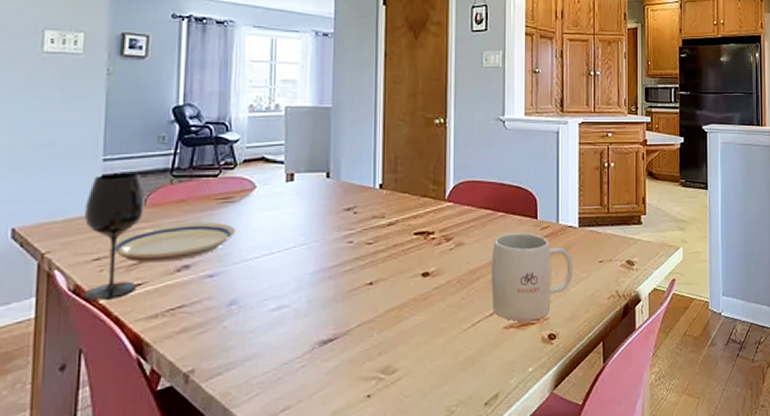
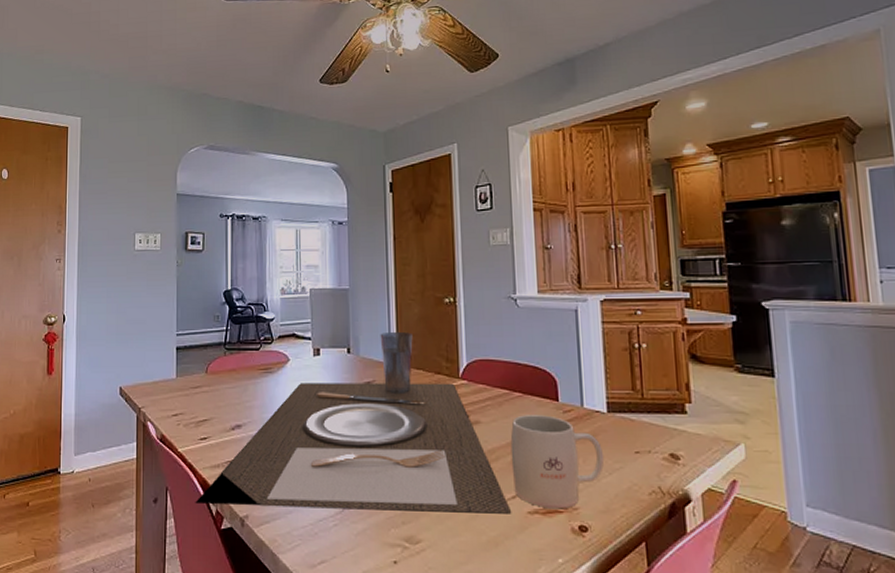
wine glass: present [83,173,145,301] -> none [165,346,206,449]
plate: present [109,222,235,263] -> none [183,389,275,421]
place setting: none [121,153,489,365] -> present [195,331,512,514]

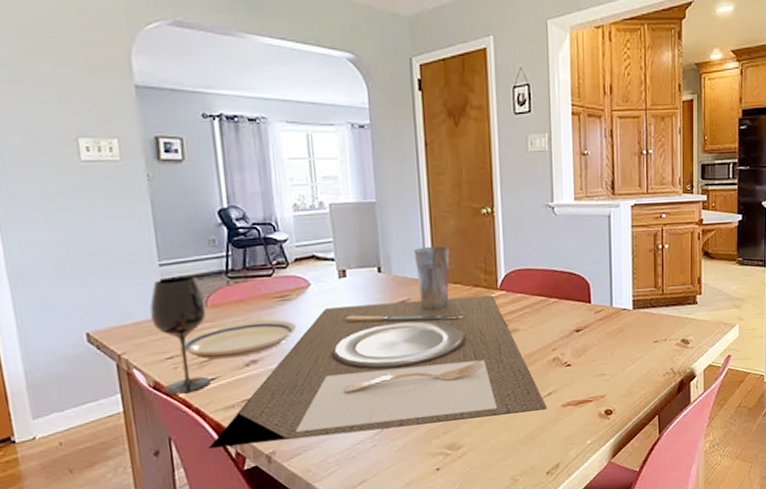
wine glass: none [165,346,206,449] -> present [149,276,212,395]
plate: none [183,389,275,421] -> present [179,319,296,360]
mug: present [510,415,605,509] -> none [546,317,629,400]

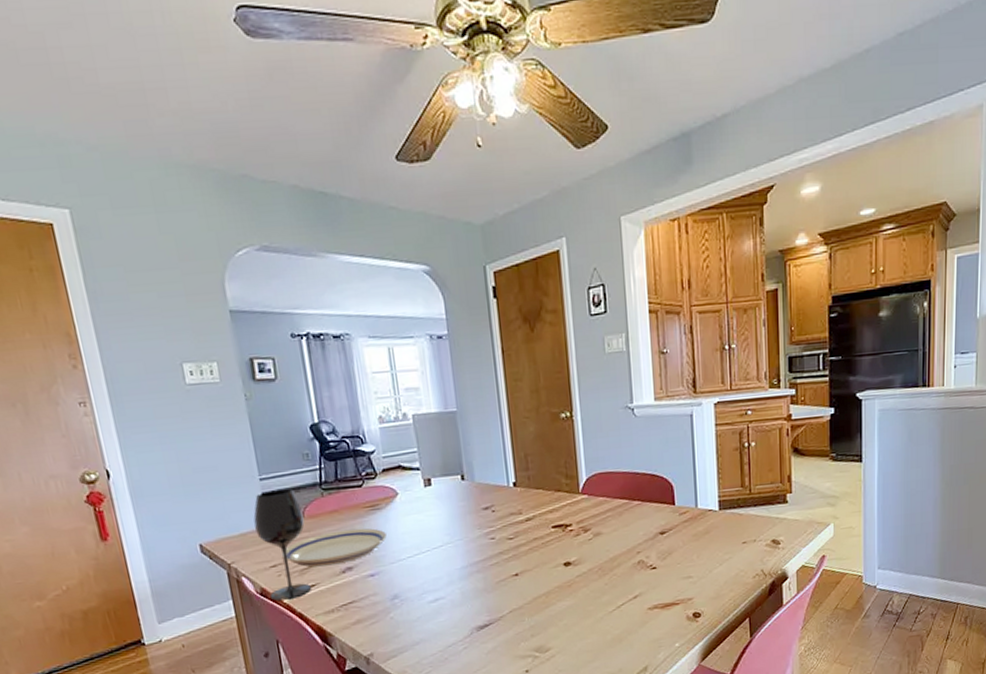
place setting: present [208,246,548,450] -> none [312,452,634,652]

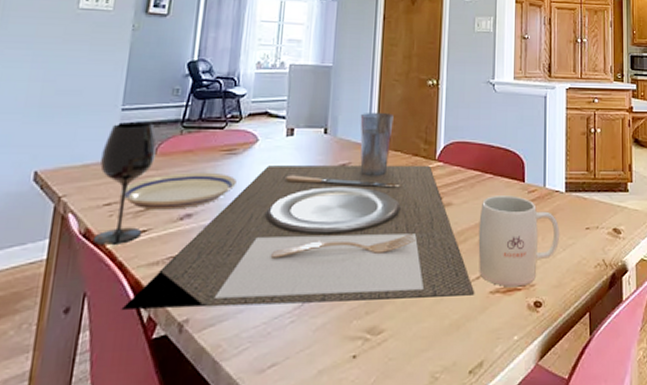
place setting: none [312,452,634,652] -> present [121,112,475,311]
mug: none [630,519,716,603] -> present [478,195,560,287]

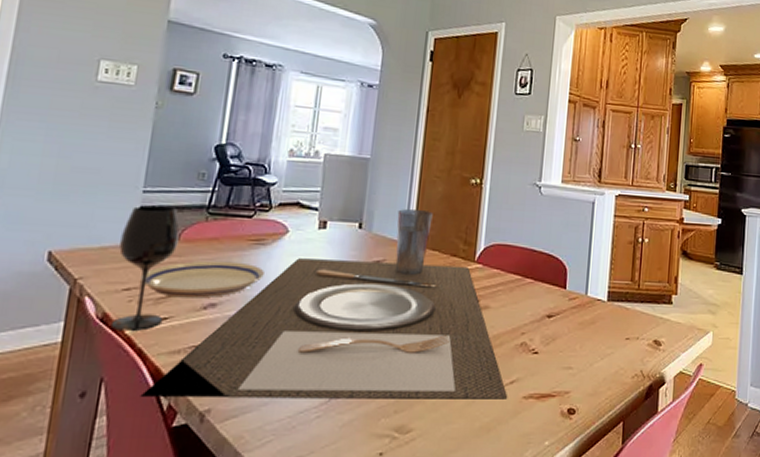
mug: present [478,195,560,287] -> none [513,301,599,393]

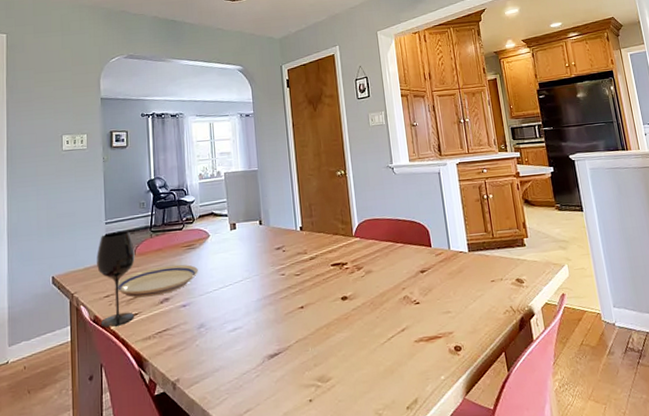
place setting: present [140,208,508,399] -> none [129,202,402,376]

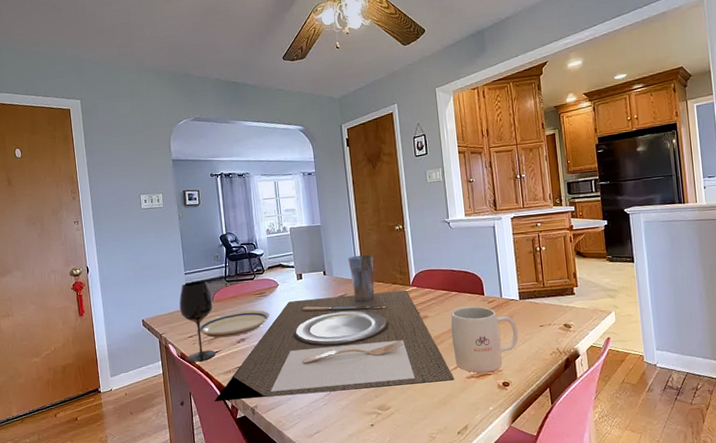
place setting: none [129,202,402,376] -> present [214,255,455,402]
mug: none [396,259,470,336] -> present [450,306,519,373]

